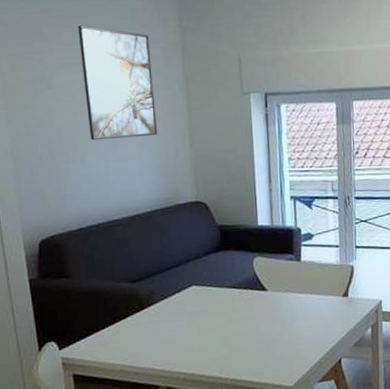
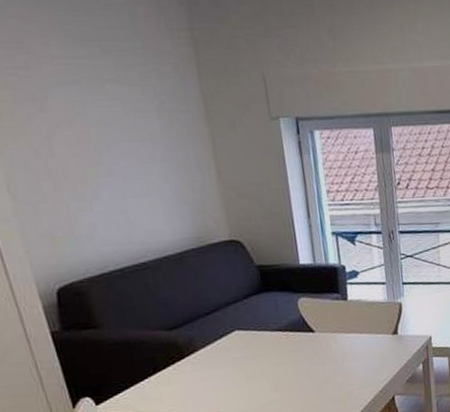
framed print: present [77,25,158,141] -> none [68,34,180,174]

